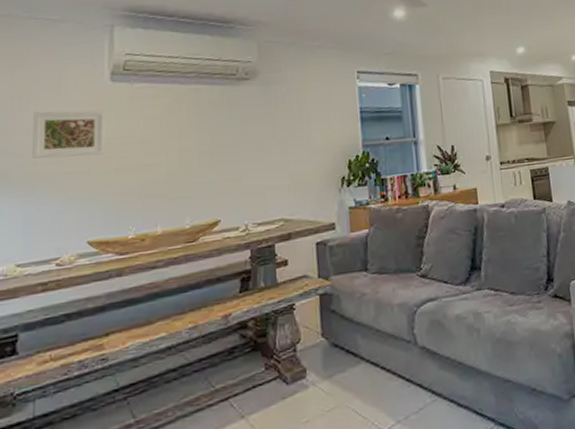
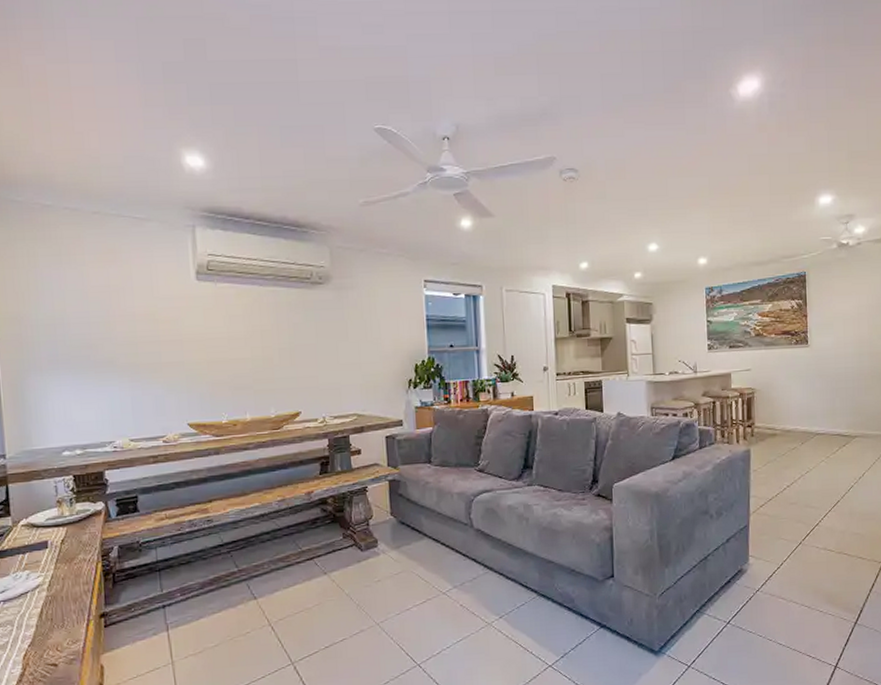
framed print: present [32,111,104,159] -> none [131,305,196,349]

